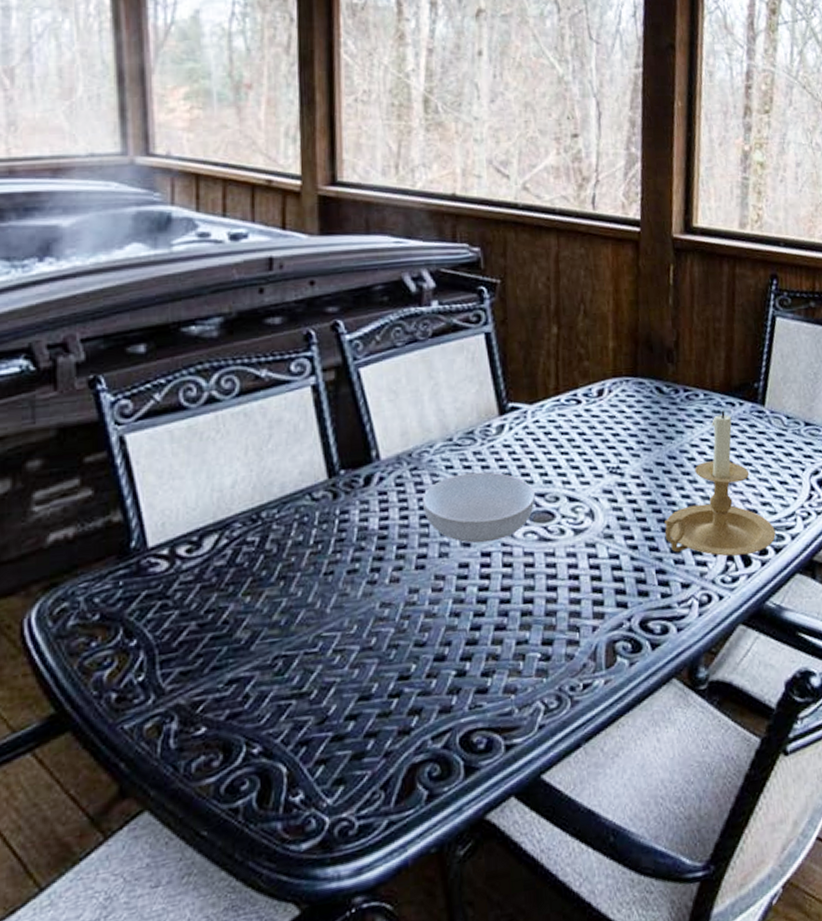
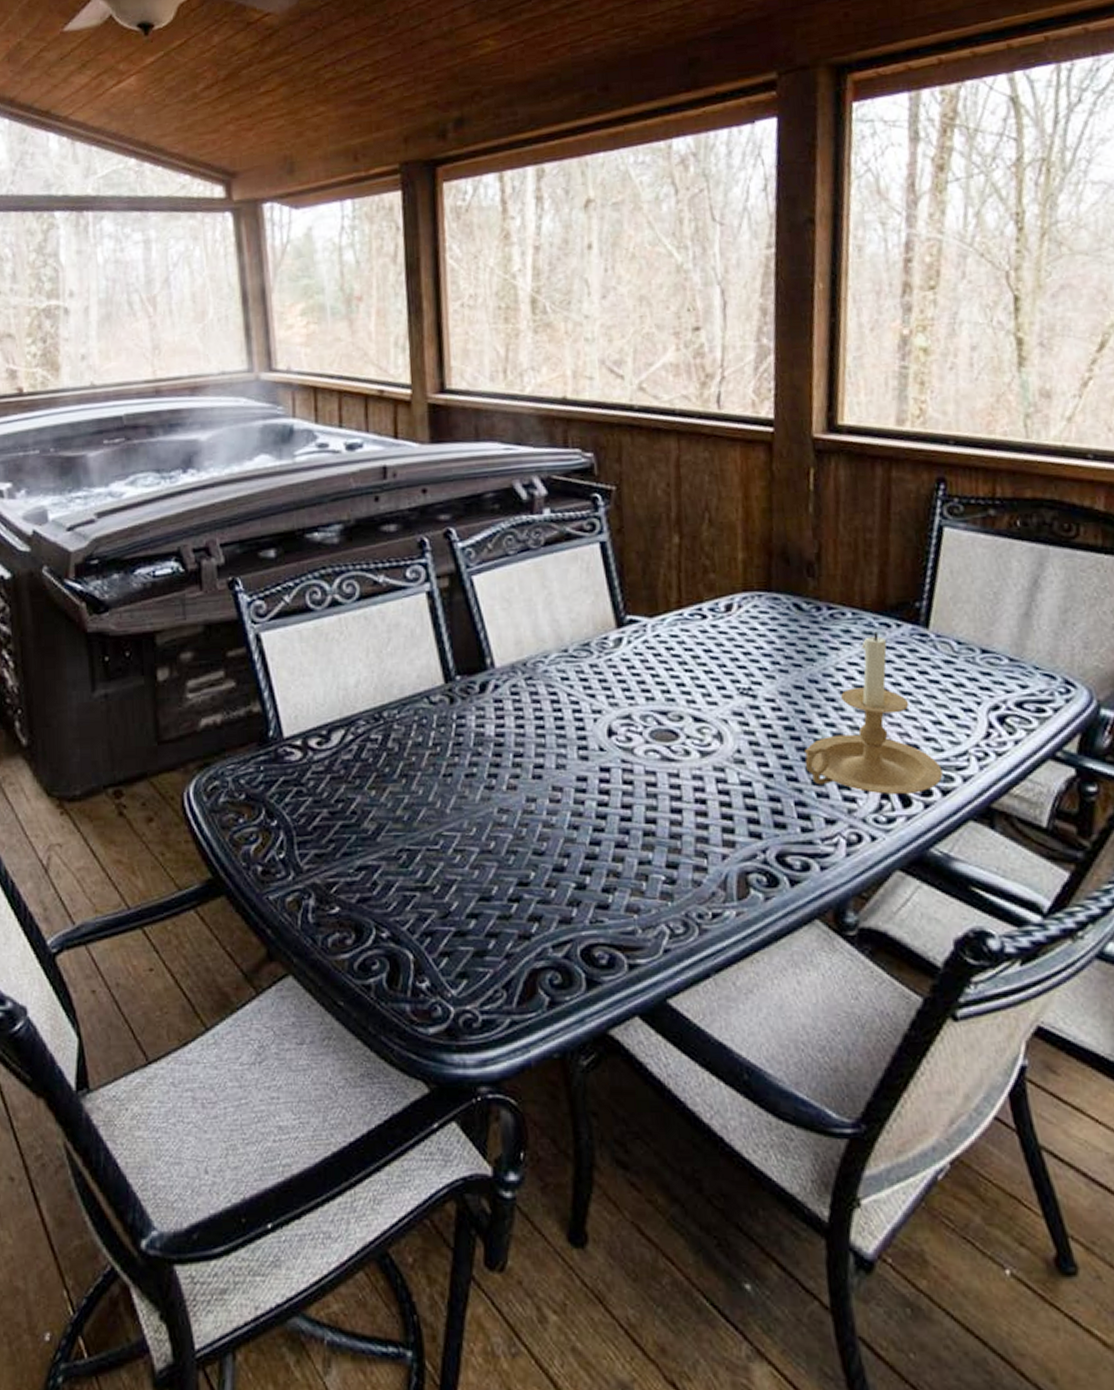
serving bowl: present [421,471,536,544] -> none [537,685,658,758]

